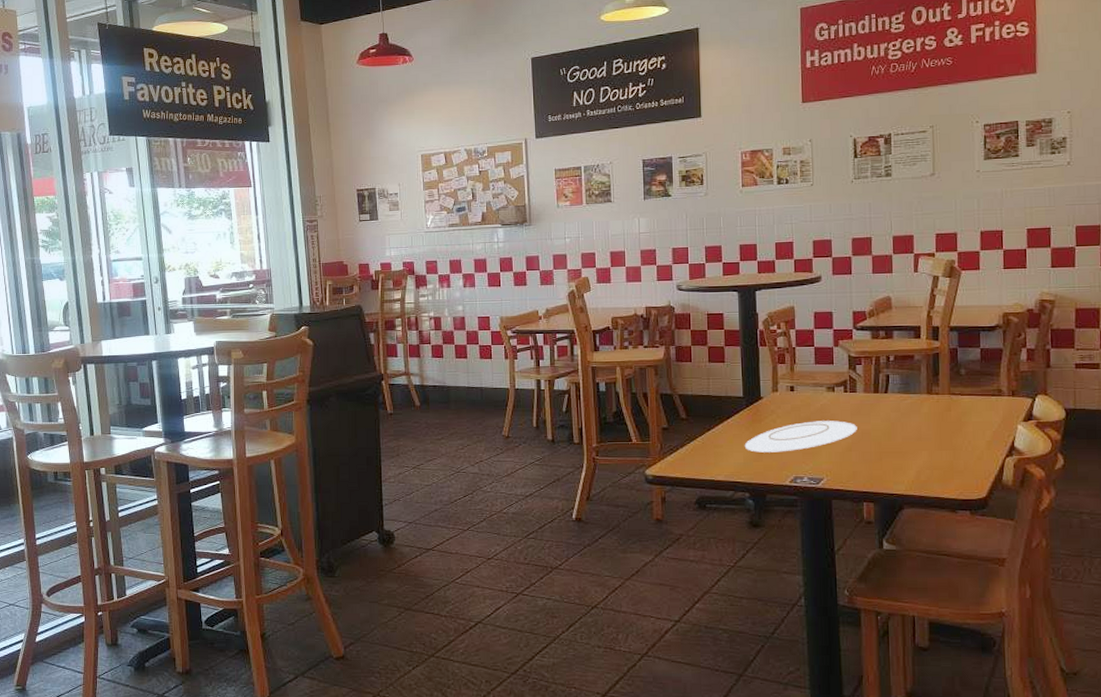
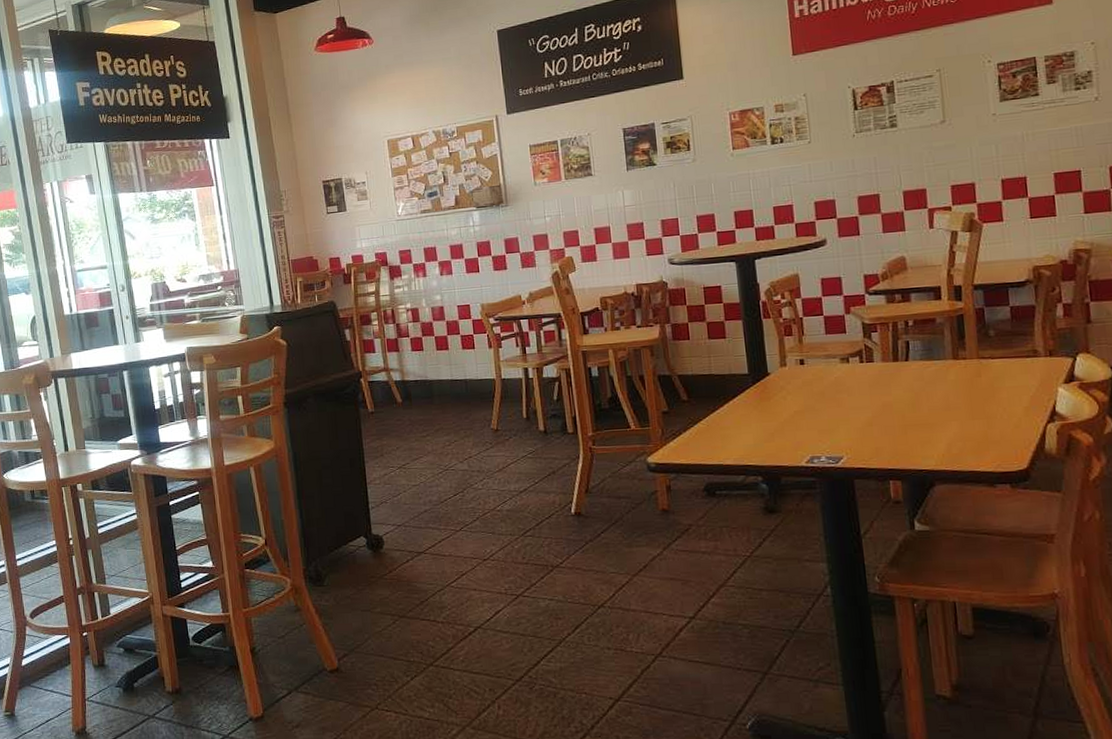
plate: present [744,420,857,453] -> none [753,393,877,433]

